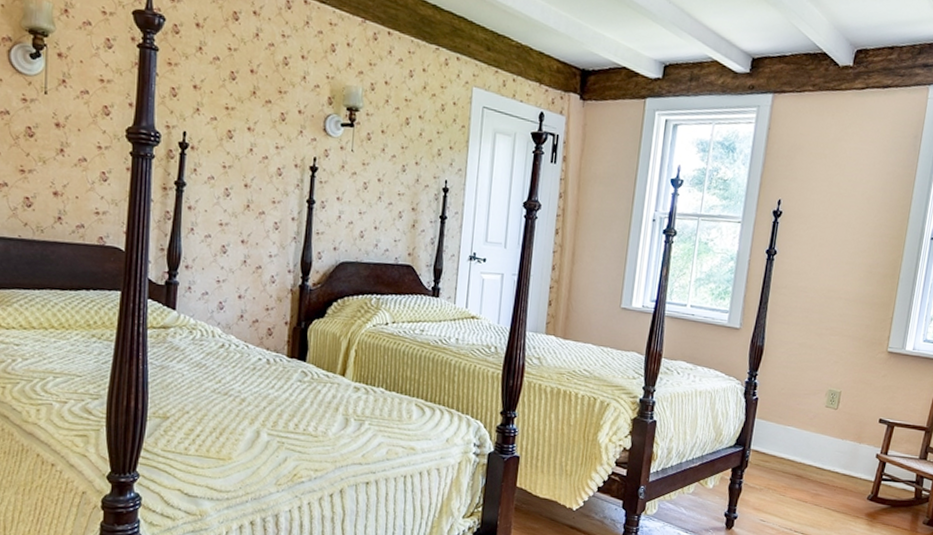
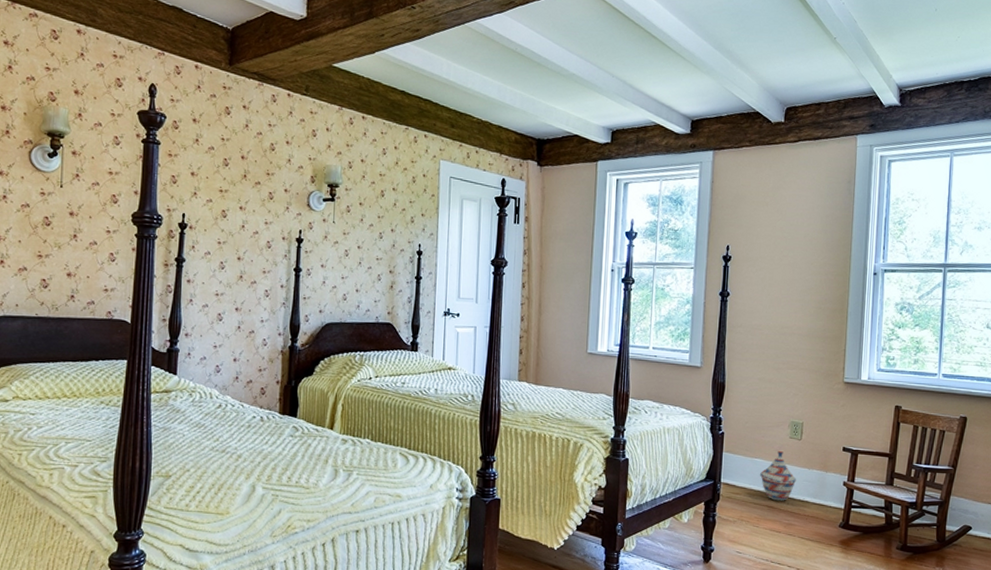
woven basket: none [790,419,829,471] -> present [759,450,797,501]

